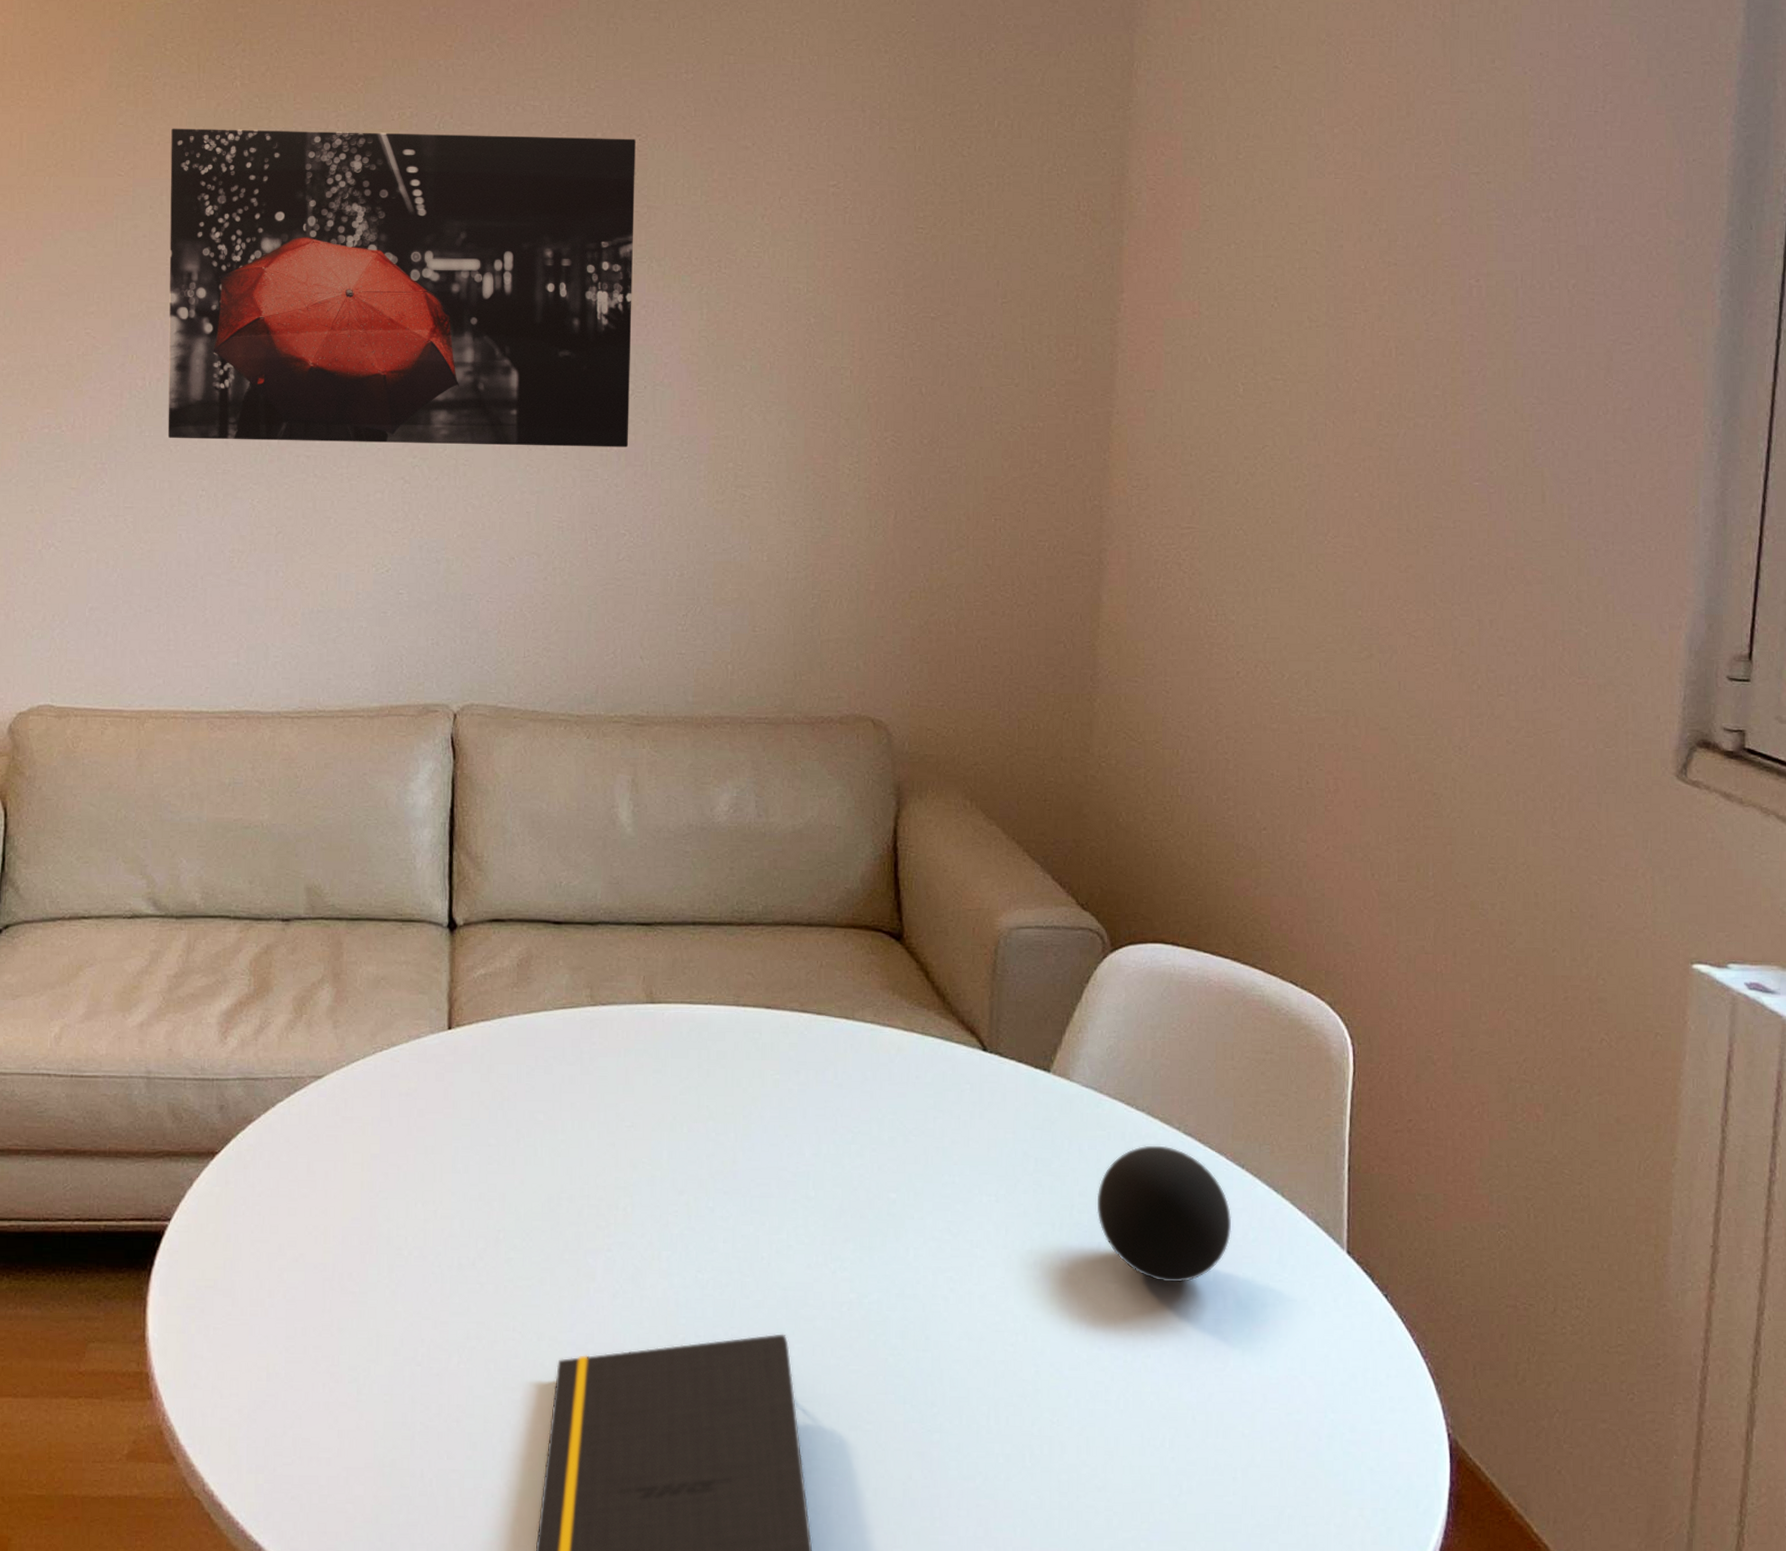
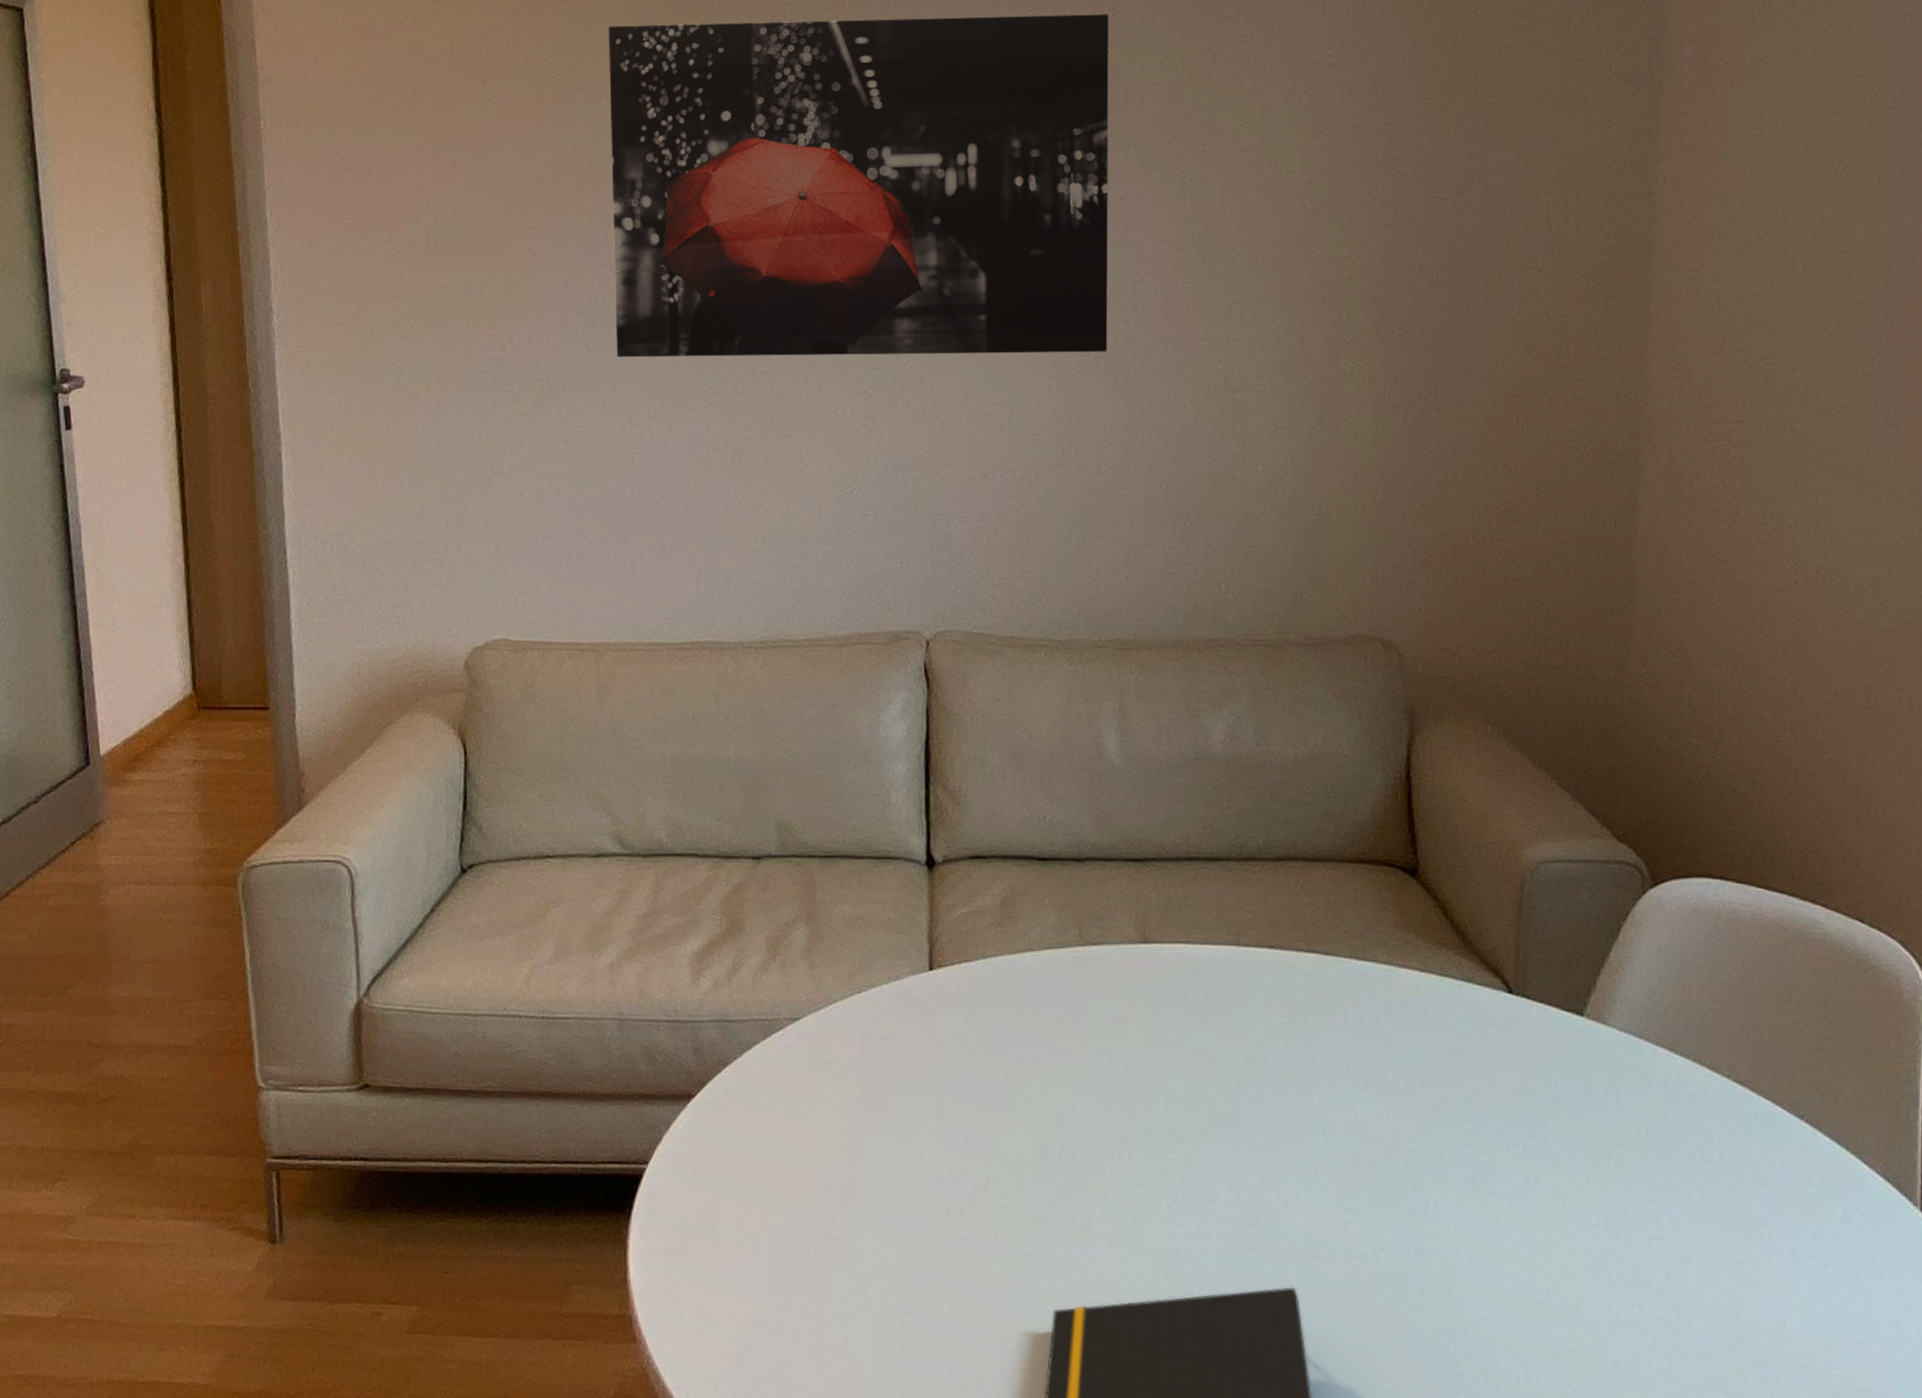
decorative ball: present [1096,1145,1232,1283] -> none [1636,1094,1789,1240]

